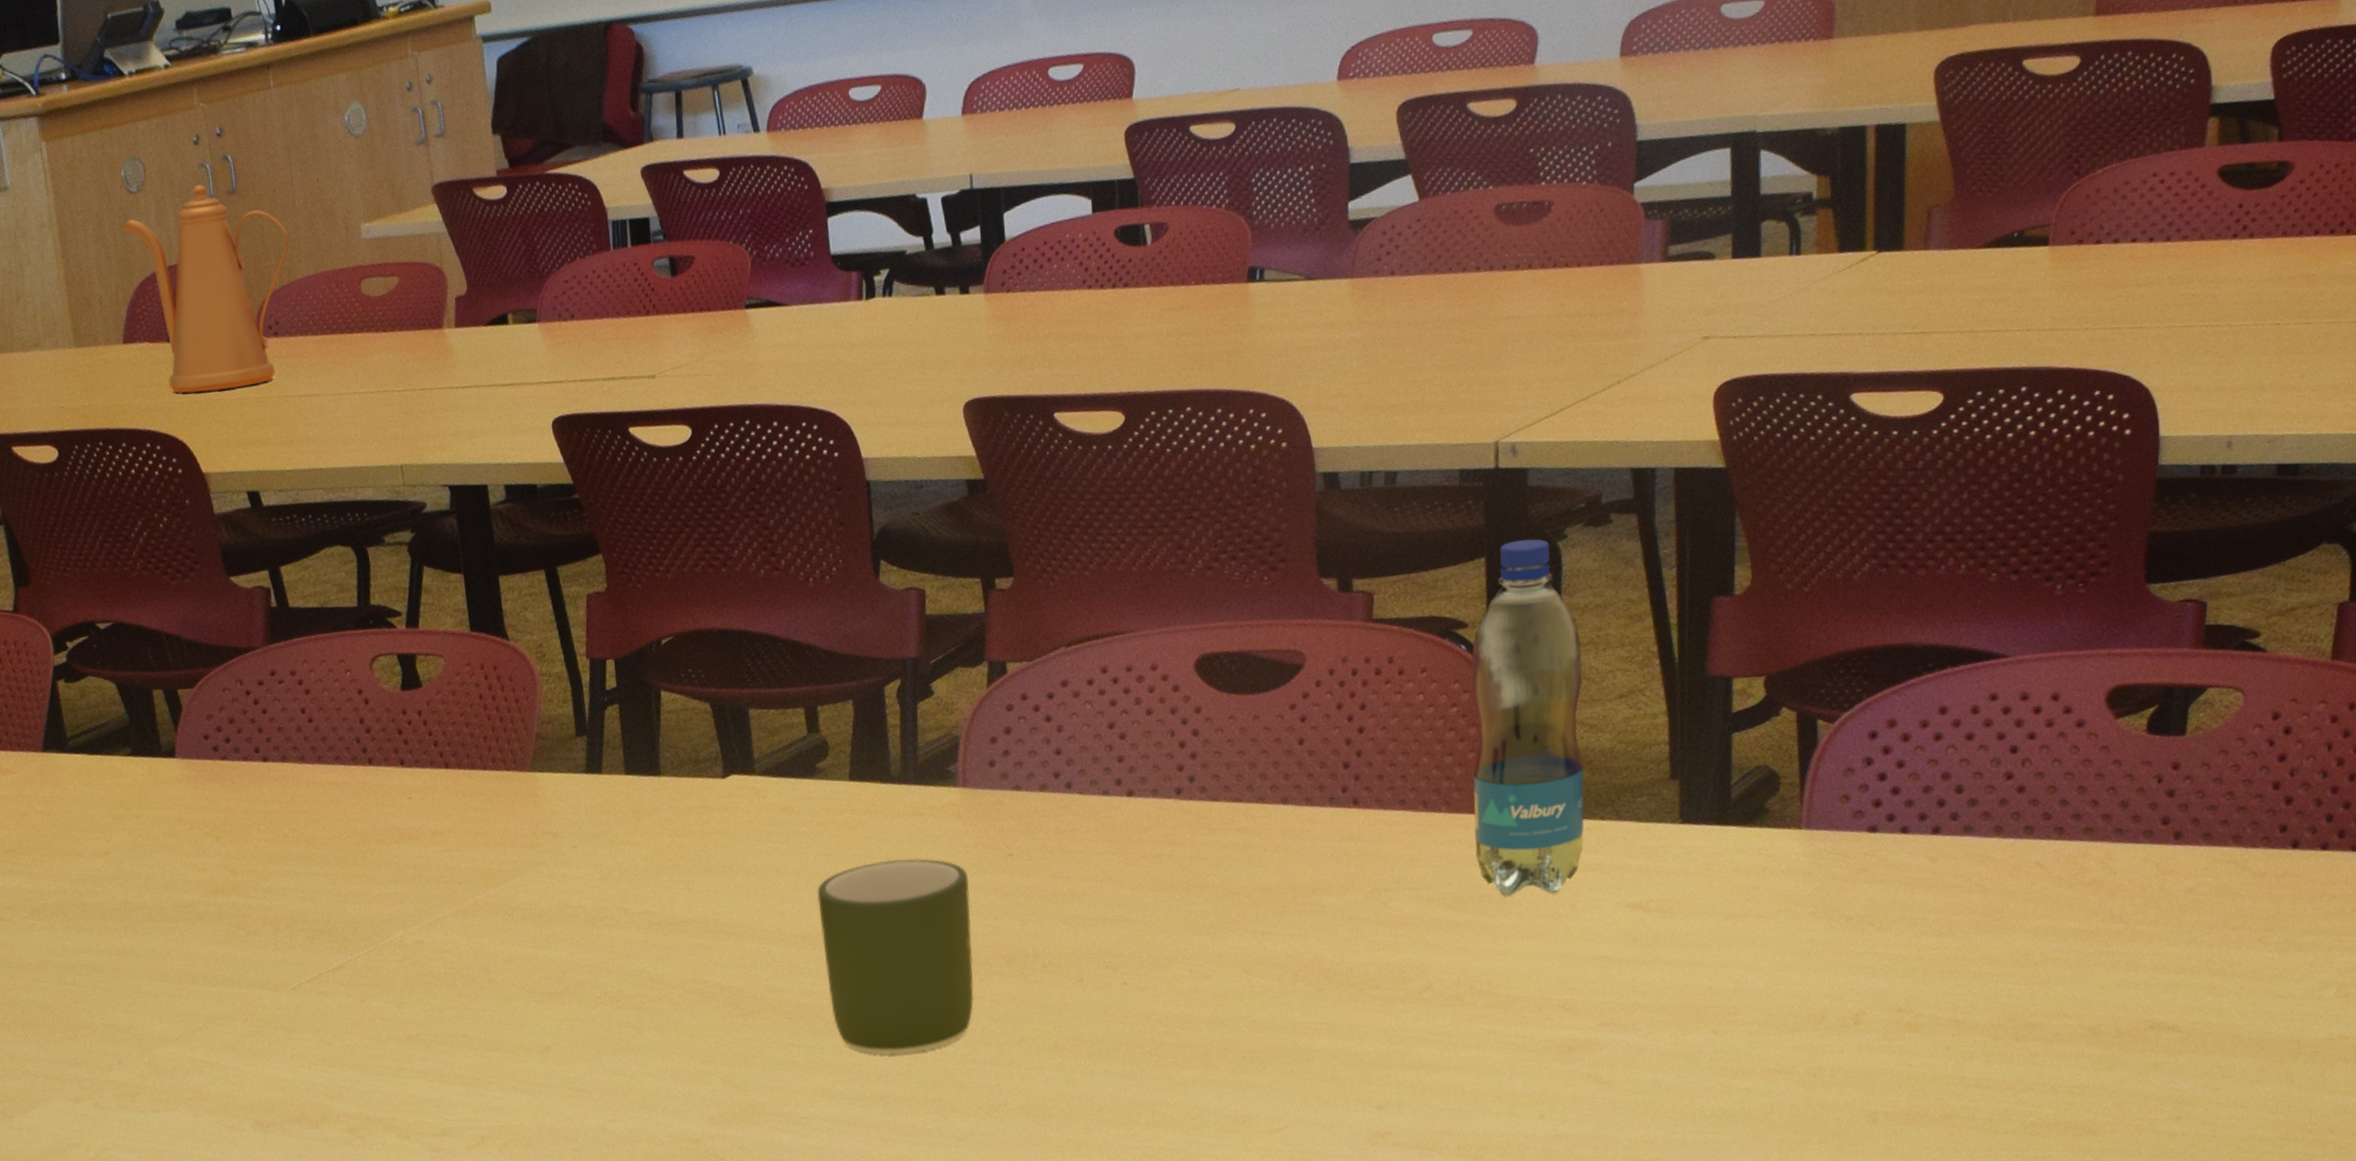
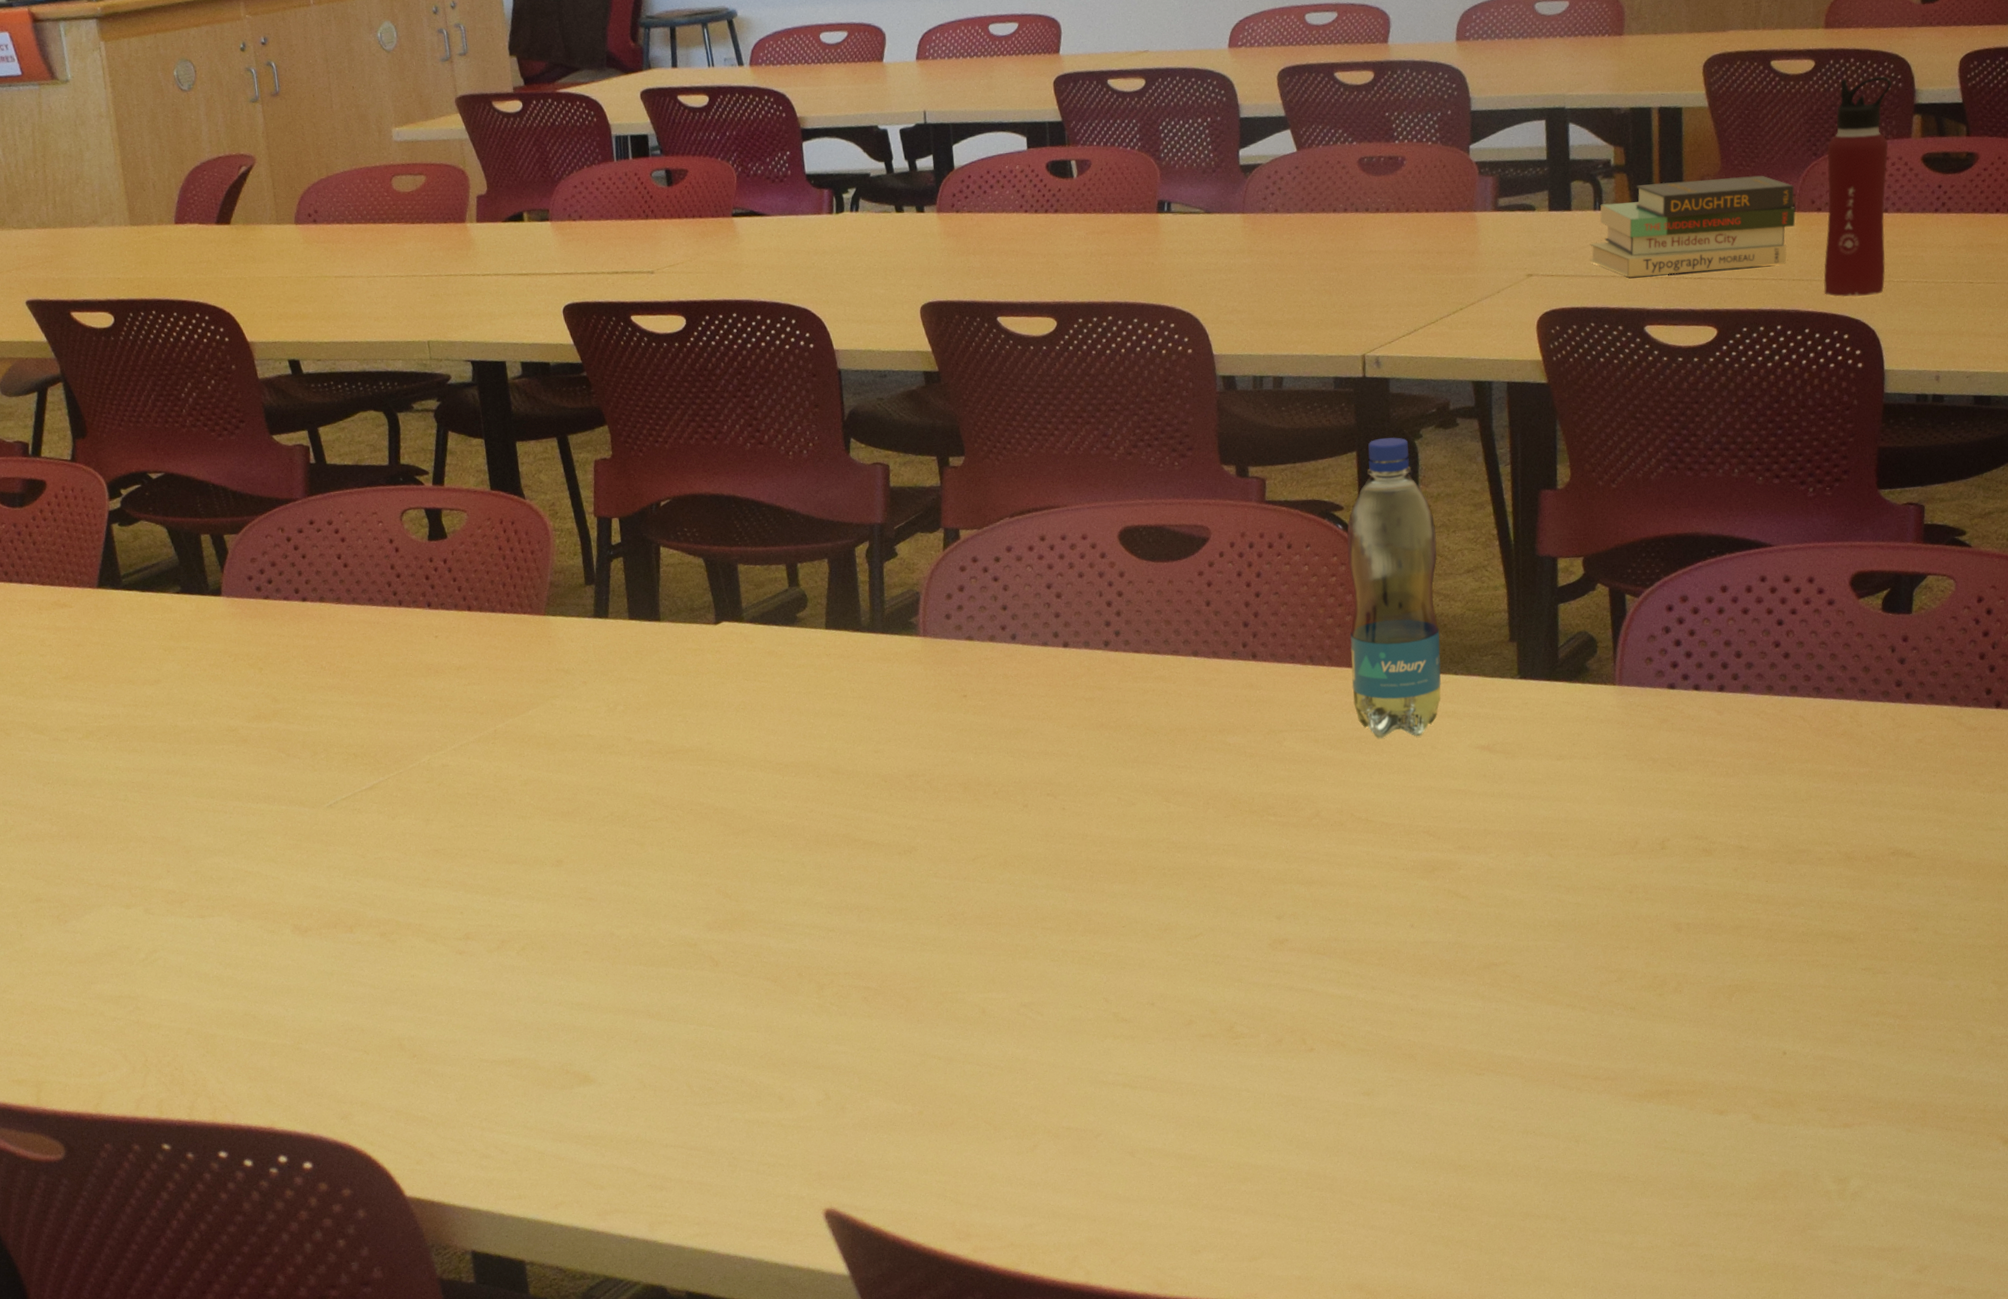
coffee pot: present [121,184,290,394] -> none [174,86,328,271]
mug: present [817,858,974,1055] -> none [798,697,935,869]
books: none [1783,202,2050,336] -> present [1590,175,1796,278]
water bottle: none [2083,71,2181,349] -> present [1823,76,1892,298]

